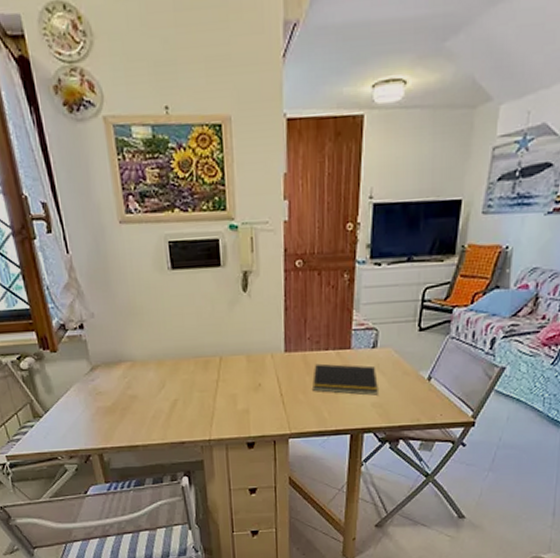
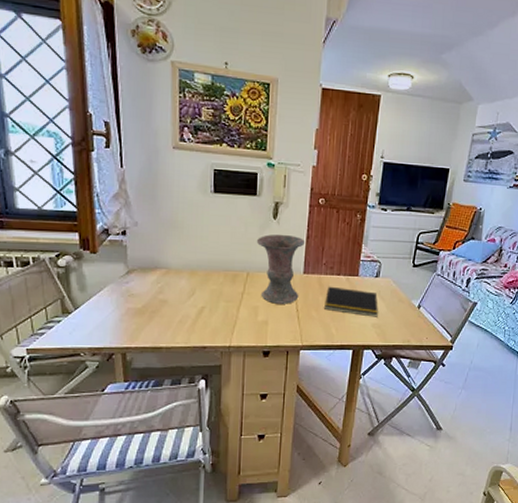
vase: none [226,309,284,390] -> present [256,234,305,304]

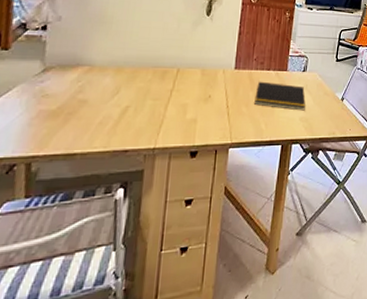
vase: present [256,234,305,304] -> none [188,31,237,100]

